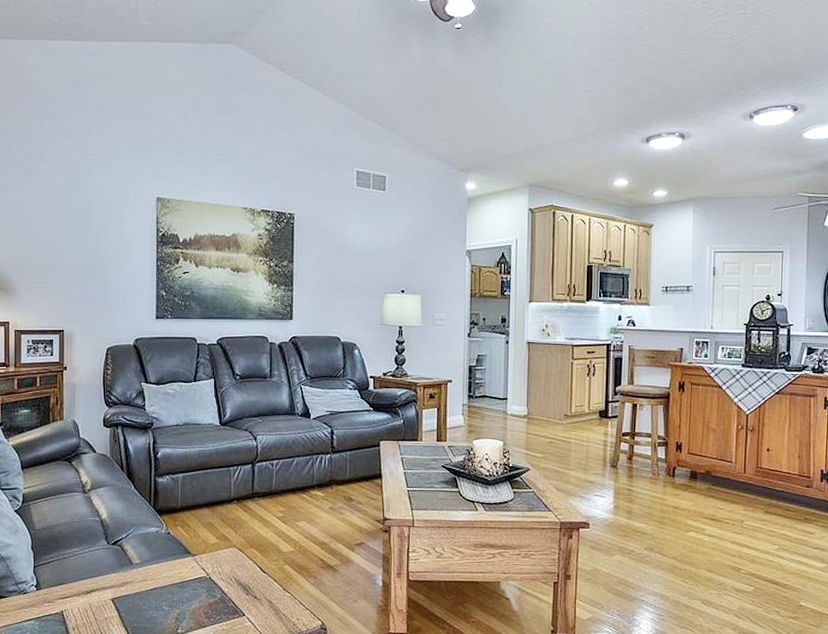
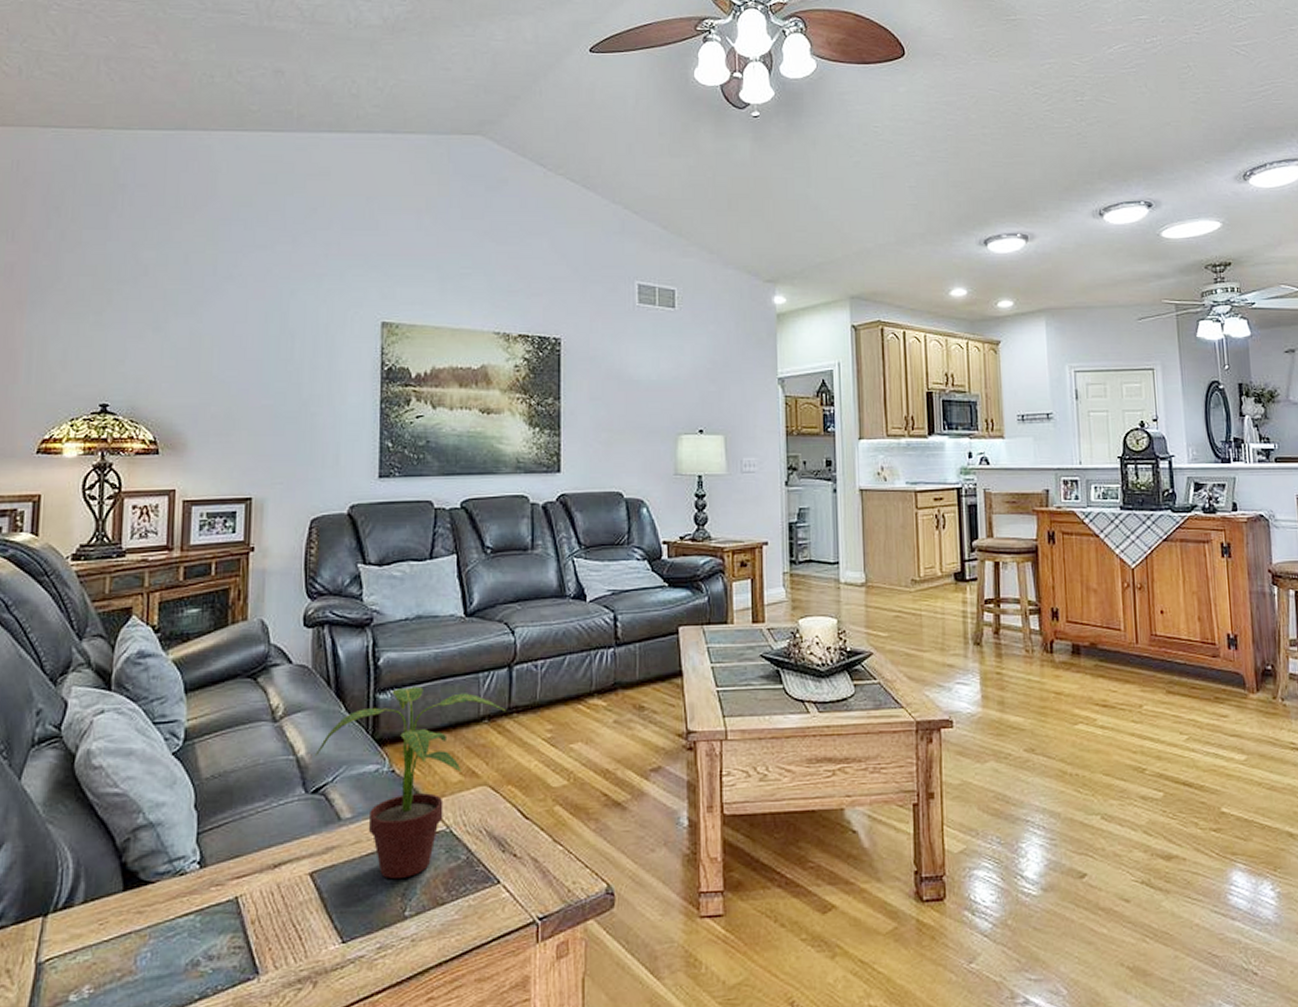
potted plant: none [114,474,250,608] -> present [315,686,506,880]

